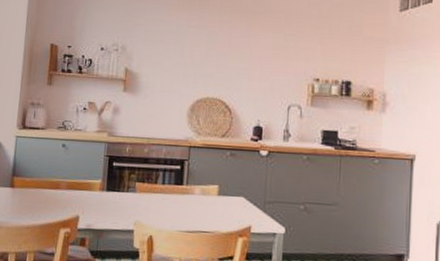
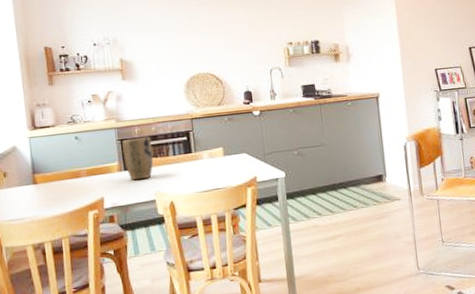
plant pot: none [108,156,142,205] -> present [122,136,154,181]

